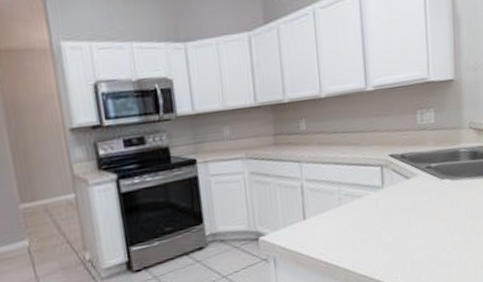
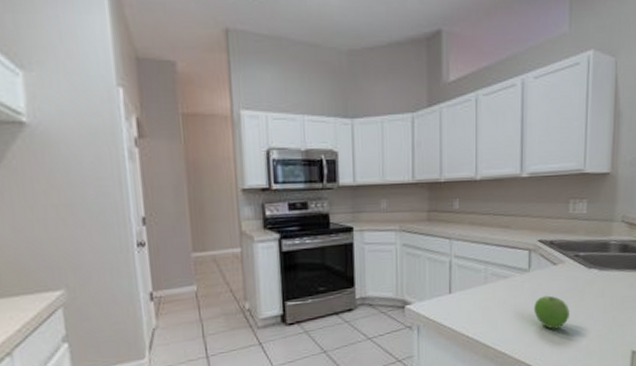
fruit: none [391,211,427,246] -> present [534,295,569,329]

